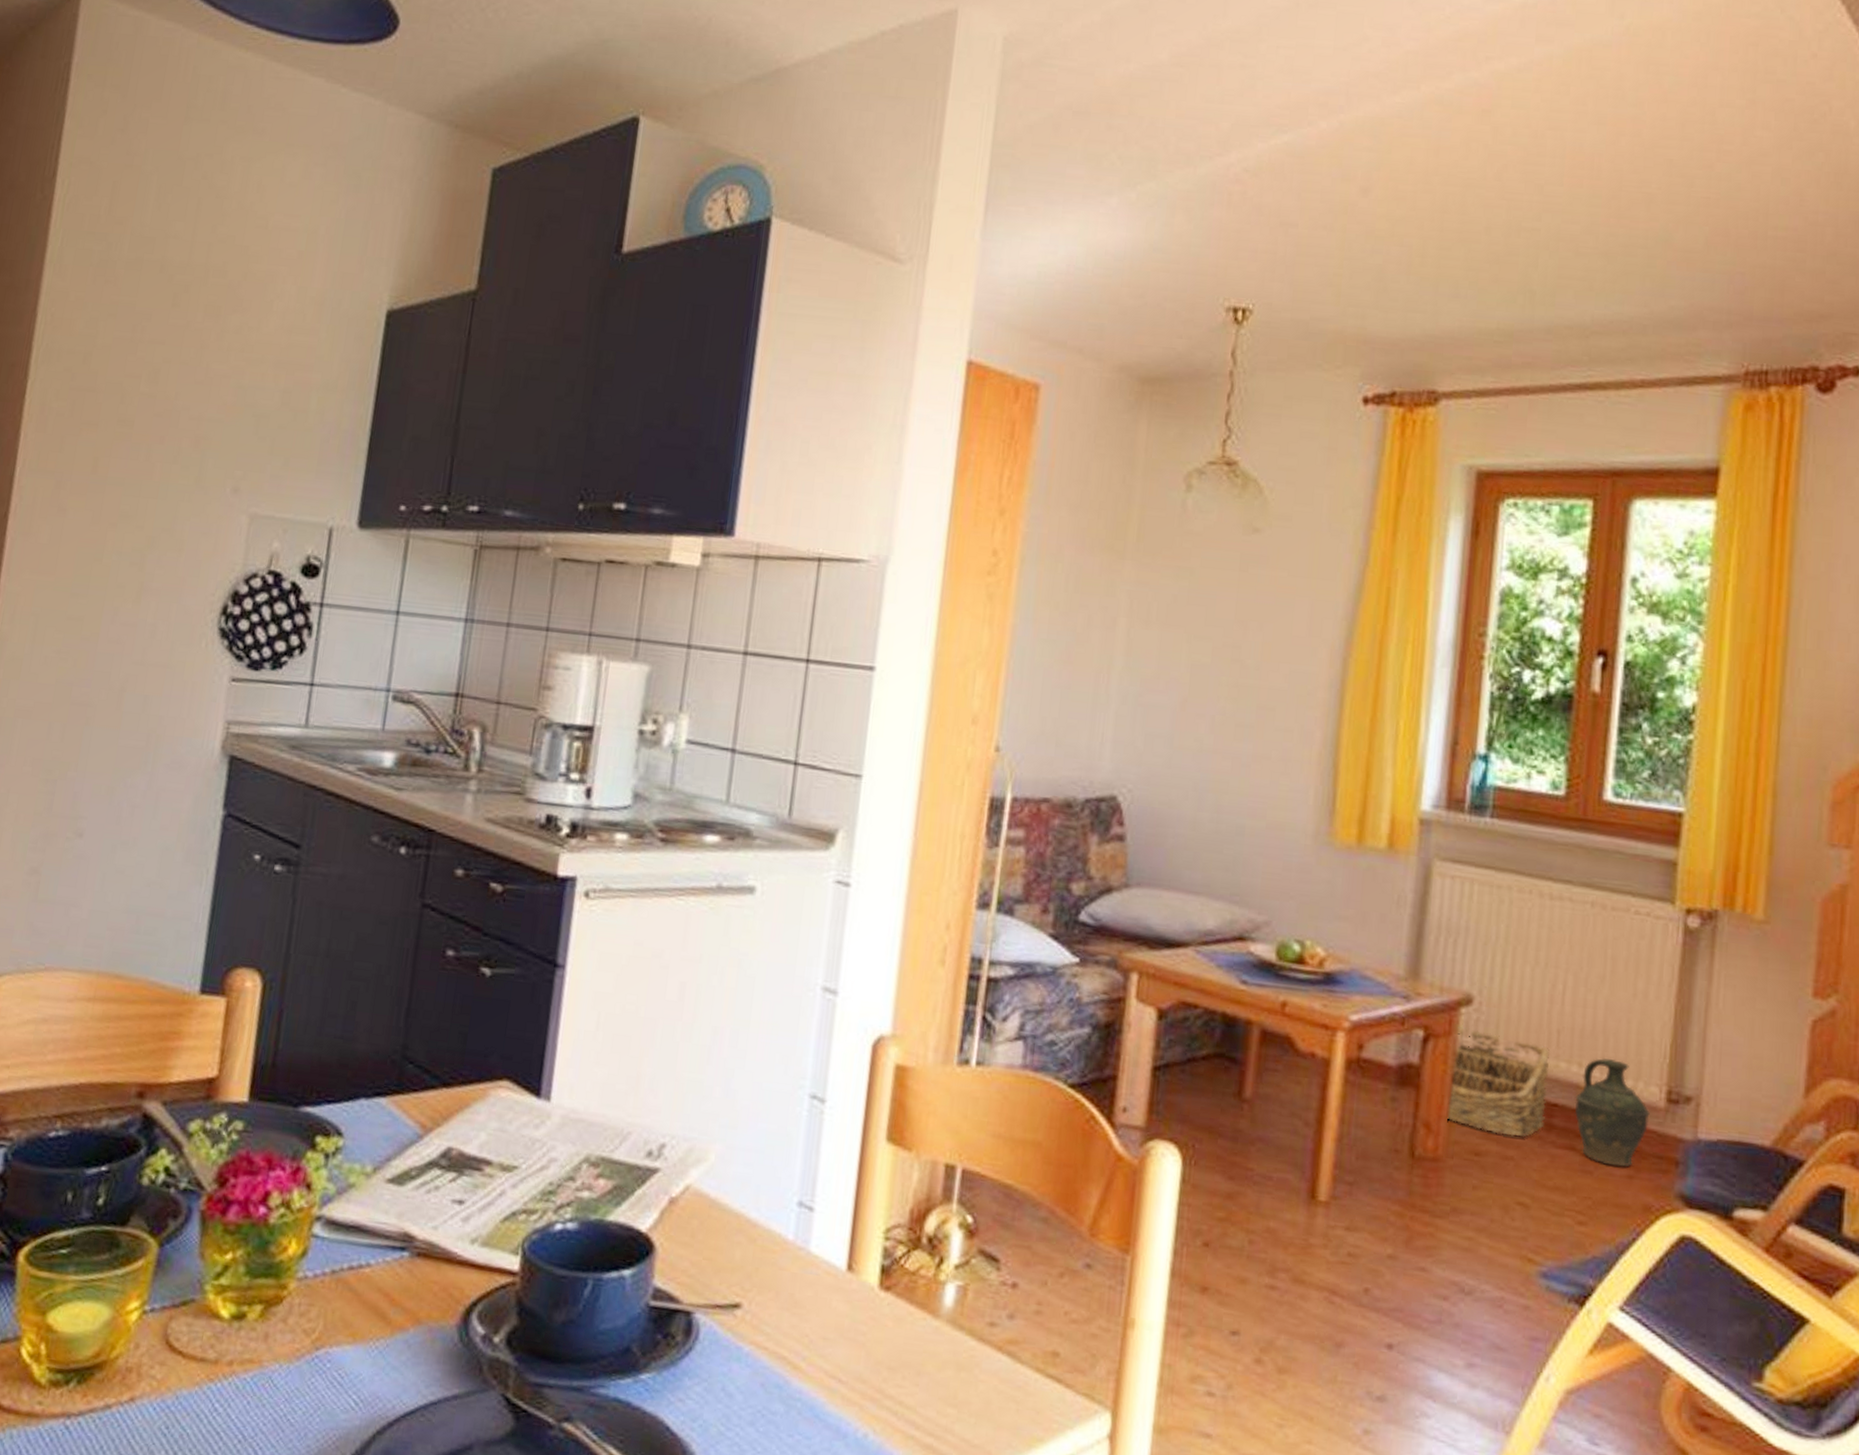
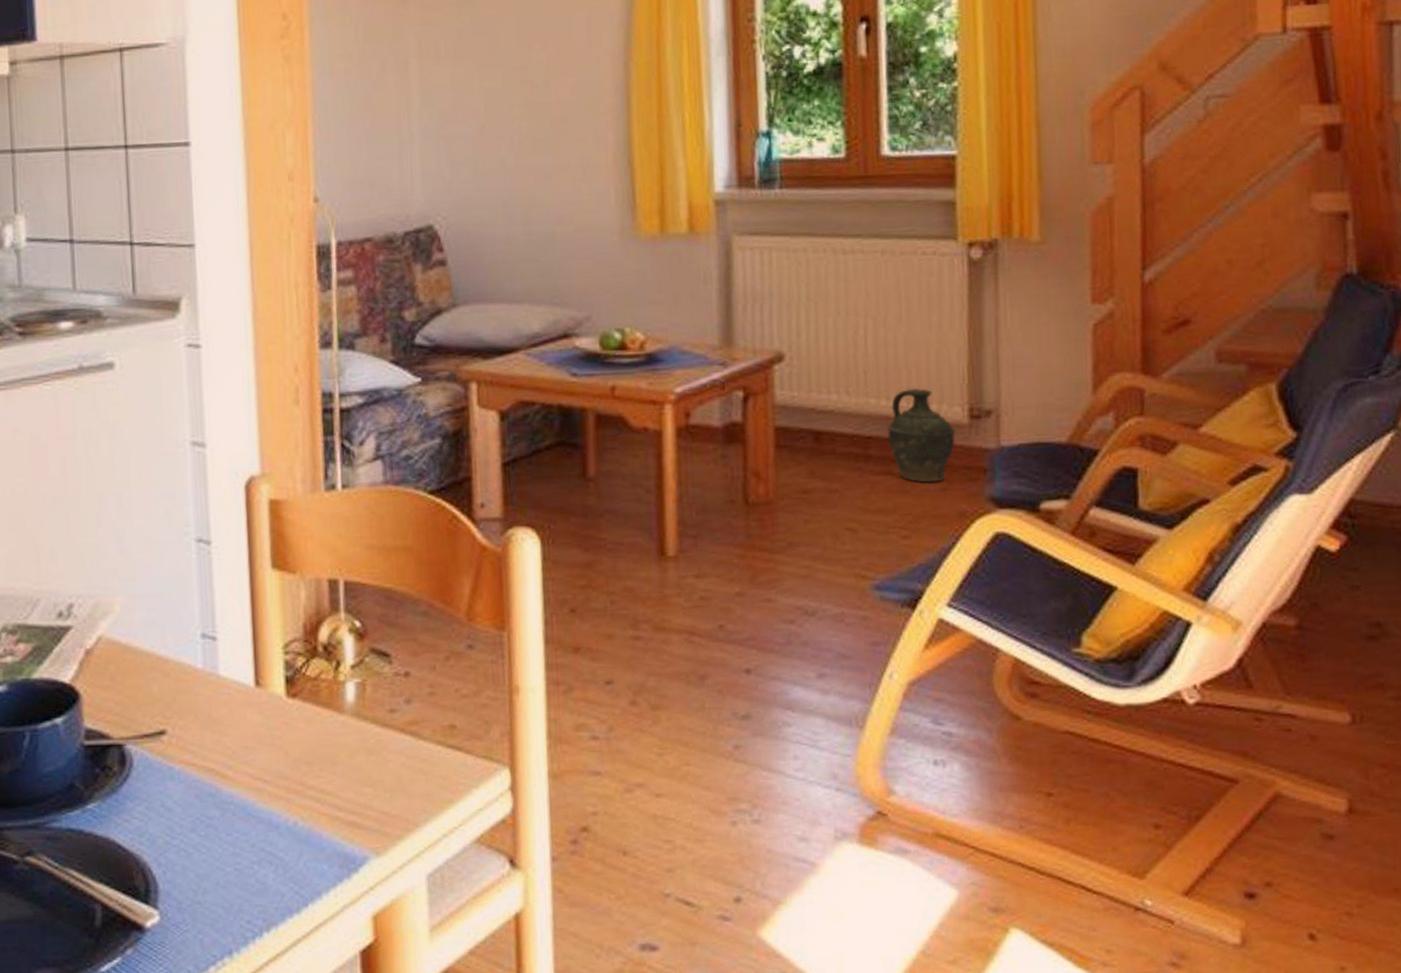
basket: present [1446,1027,1549,1137] -> none [773,382,862,471]

